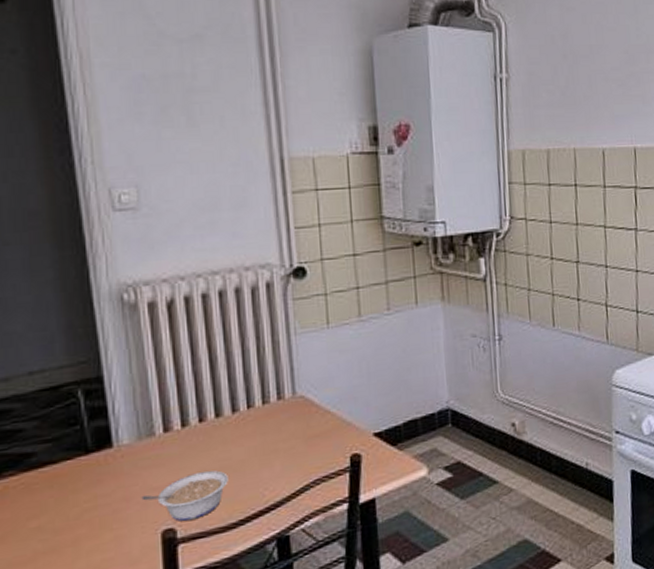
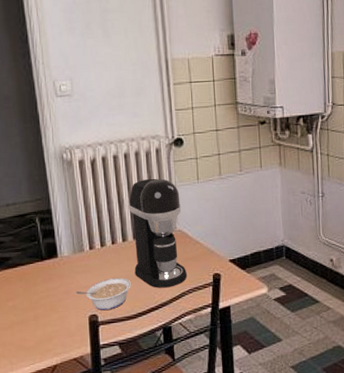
coffee maker: none [225,324,313,482] -> present [128,178,188,288]

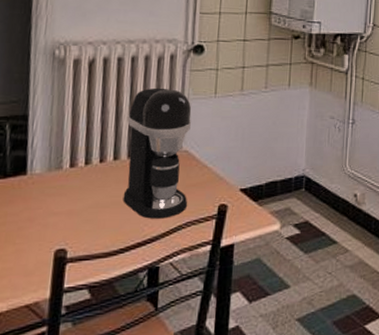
legume: present [76,277,131,311] -> none [43,203,116,245]

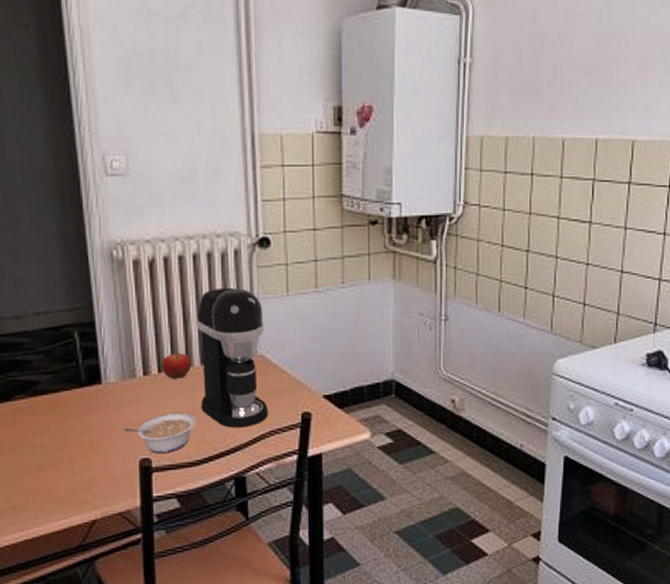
legume: none [43,203,116,245] -> present [124,412,196,454]
fruit: none [88,145,119,171] -> present [161,352,192,379]

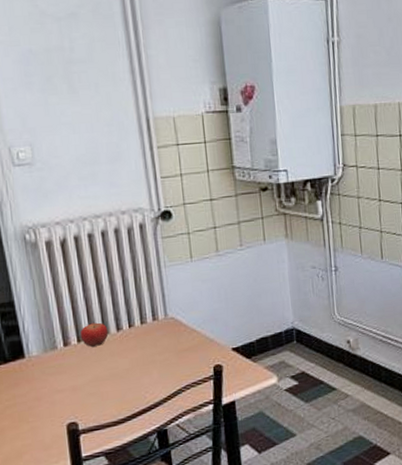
legume: present [124,412,196,454] -> none [49,377,117,417]
coffee maker: present [196,287,269,428] -> none [109,258,184,387]

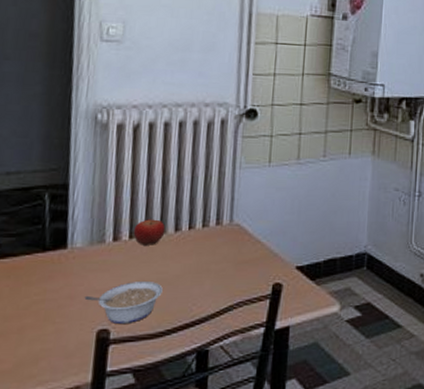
legume: none [49,377,117,417] -> present [84,280,163,325]

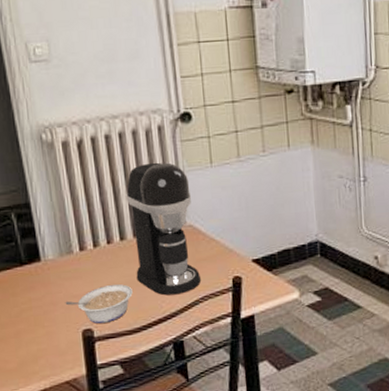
fruit: present [133,218,166,245] -> none [96,226,125,253]
coffee maker: none [169,155,244,298] -> present [126,162,202,296]

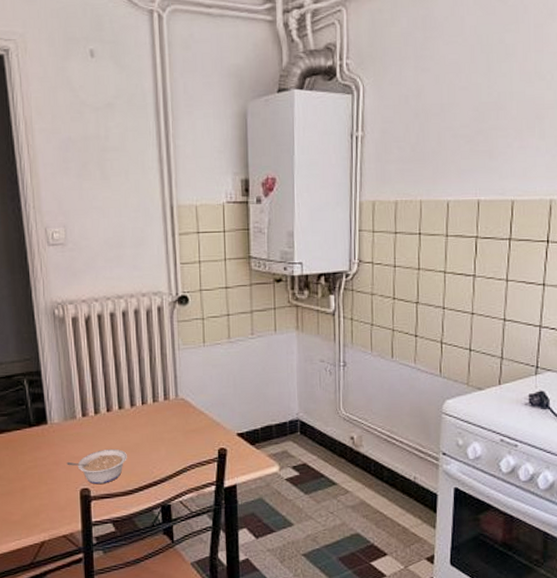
coffee maker: present [126,162,202,296] -> none [126,340,190,462]

